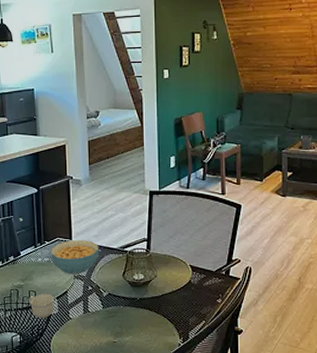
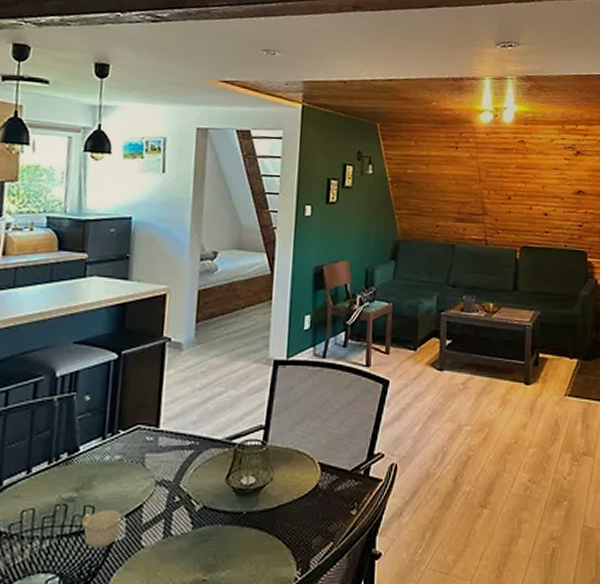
cereal bowl: present [51,239,99,275] -> none [125,427,196,480]

